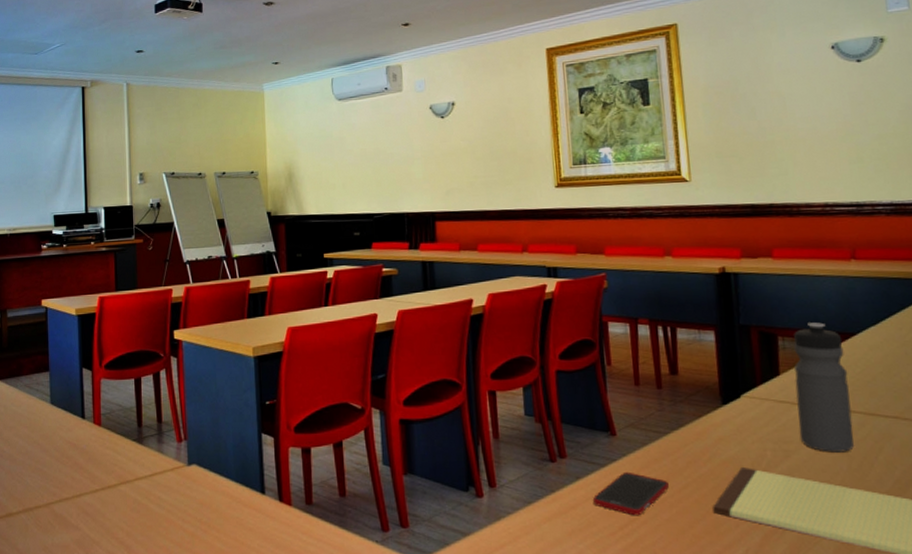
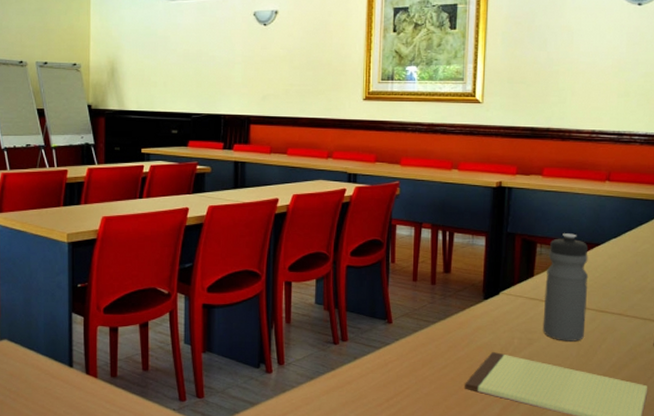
cell phone: present [592,471,669,516] -> none [366,354,431,391]

